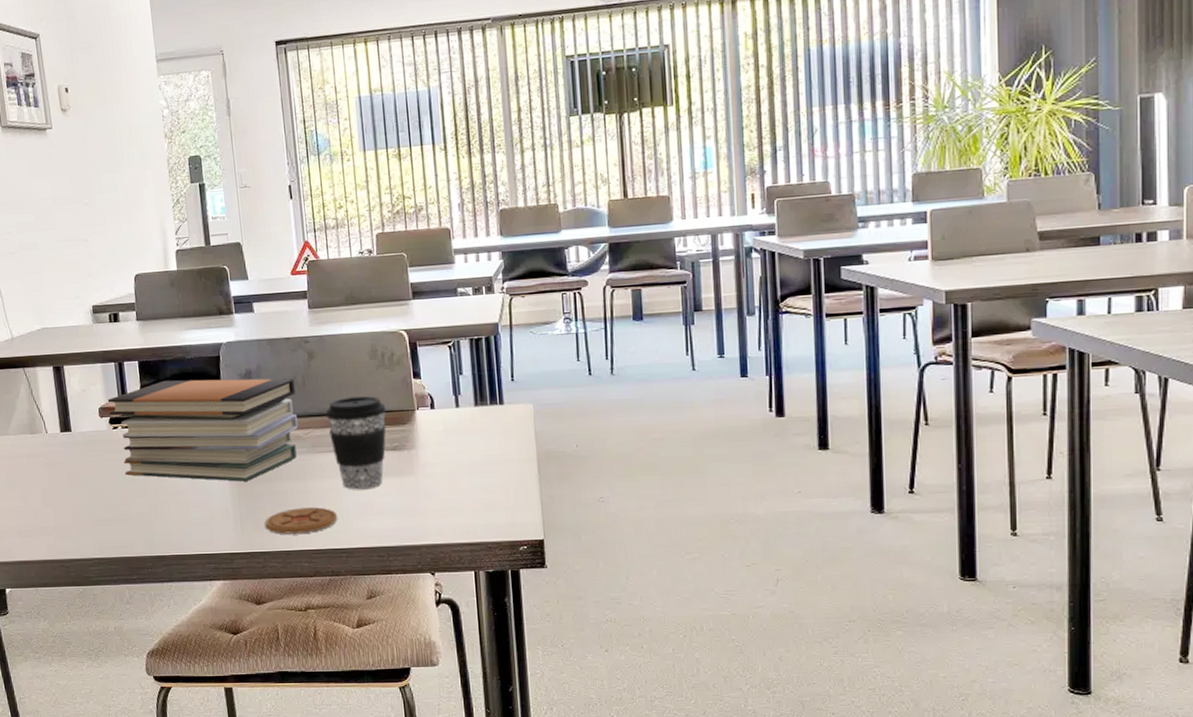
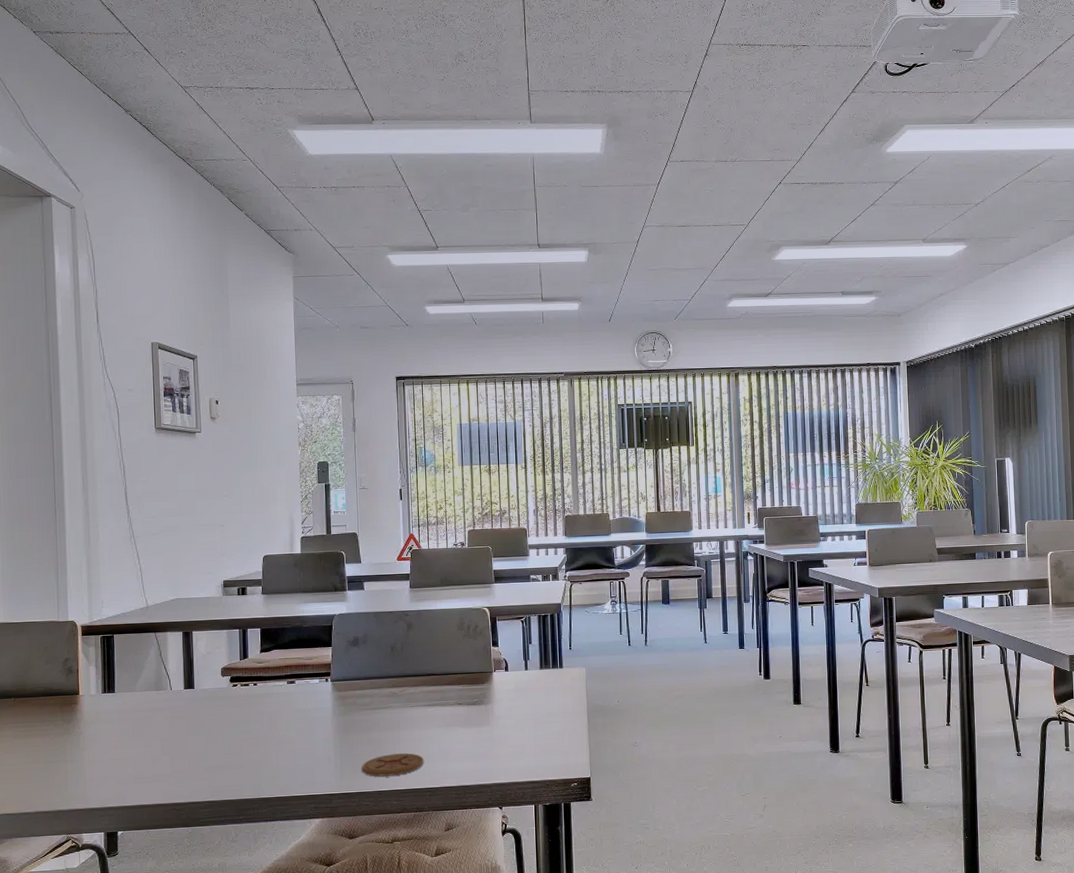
book stack: present [107,378,298,482] -> none [230,644,396,732]
coffee cup: present [325,396,386,490] -> none [419,660,469,738]

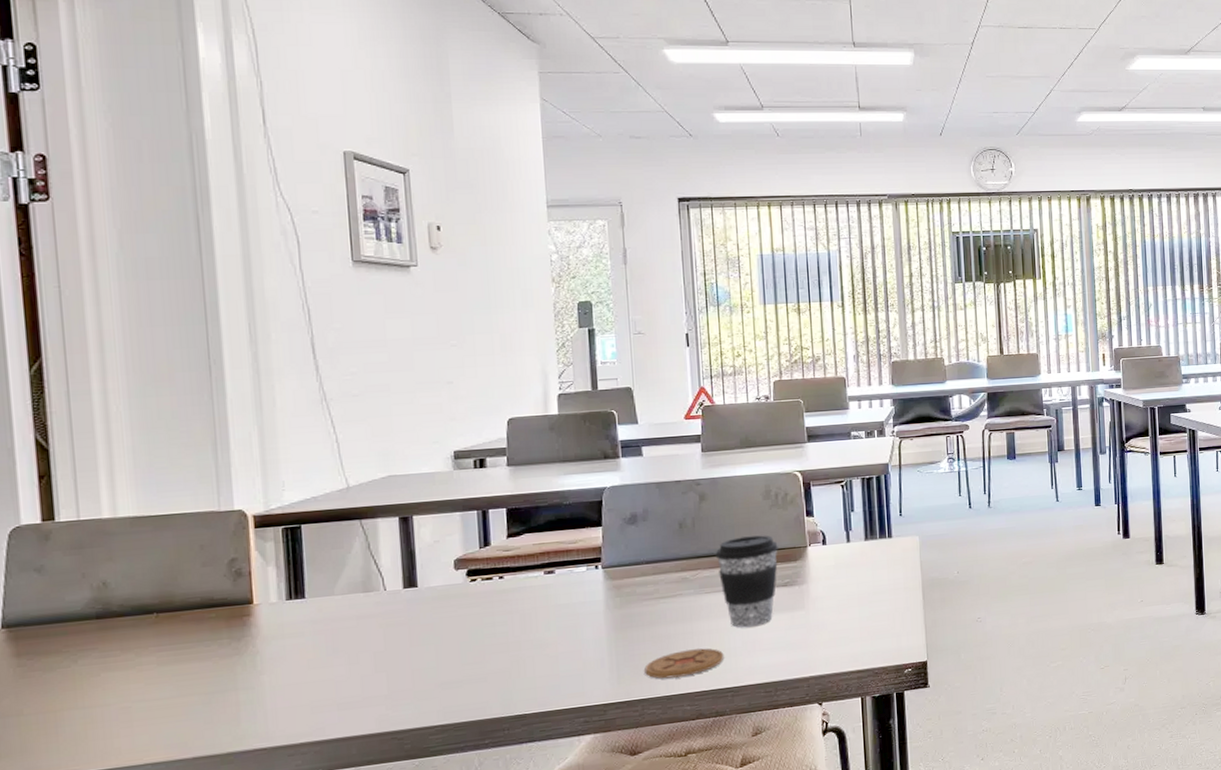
coffee cup: none [419,660,469,738] -> present [715,535,778,628]

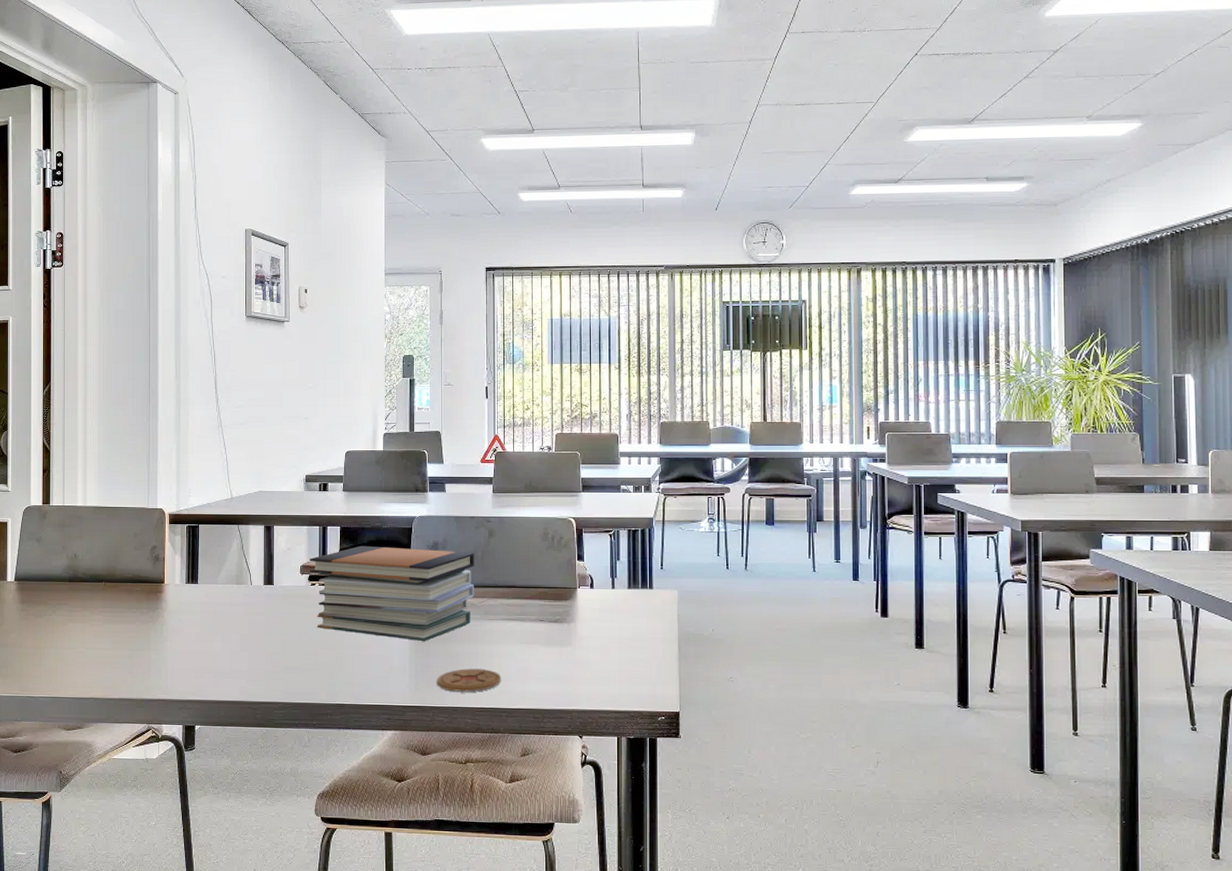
book stack: none [465,521,686,631] -> present [309,545,475,641]
coffee cup: present [715,535,778,628] -> none [499,573,552,656]

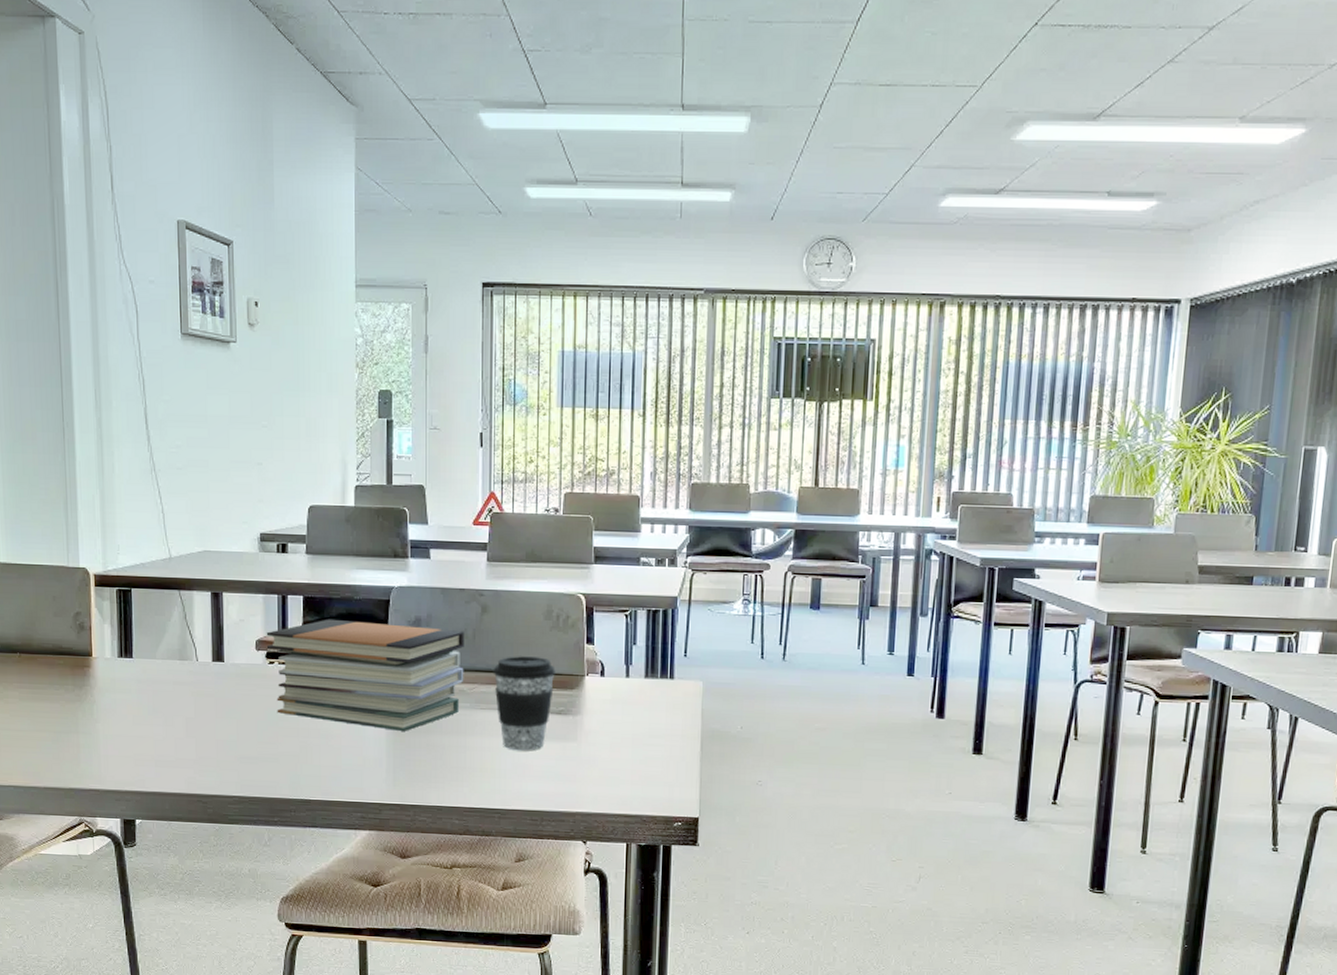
coaster: present [437,669,502,692] -> none [418,763,494,790]
coffee cup: none [499,573,552,656] -> present [493,656,555,751]

